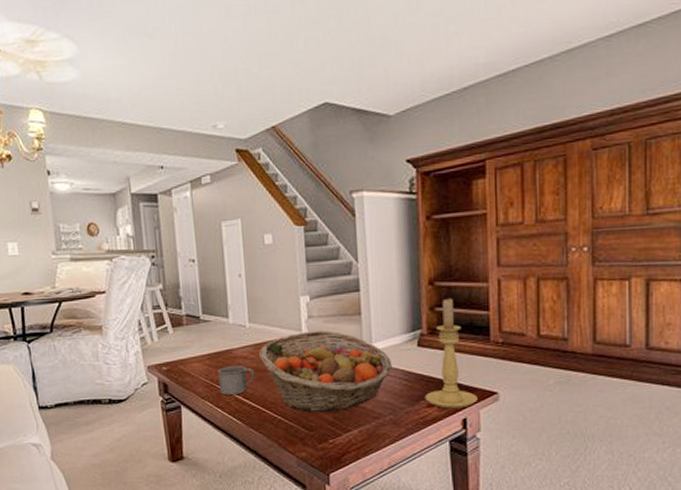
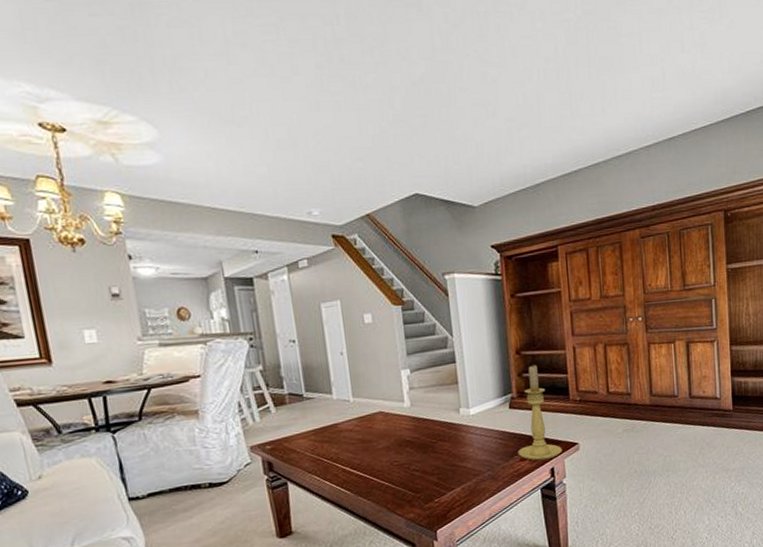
mug: present [217,366,254,395] -> none [323,438,360,468]
fruit basket: present [259,330,392,413] -> none [364,400,488,476]

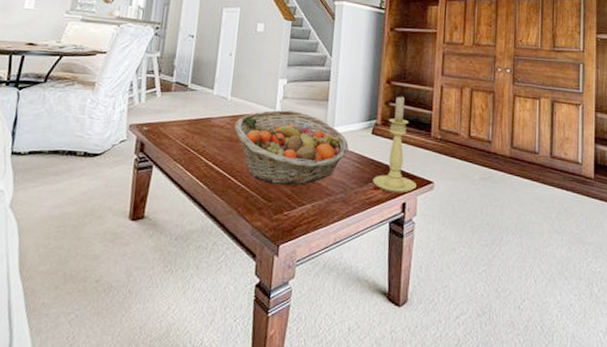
fruit basket: none [364,400,488,476] -> present [235,110,349,186]

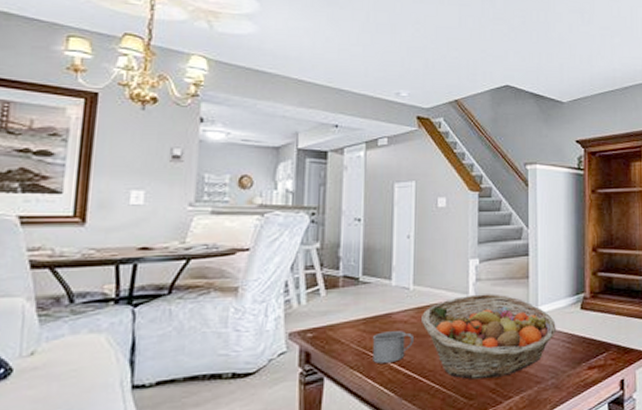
mug: none [192,133,227,160] -> present [372,331,413,363]
candle holder: present [372,95,417,193] -> none [586,262,634,370]

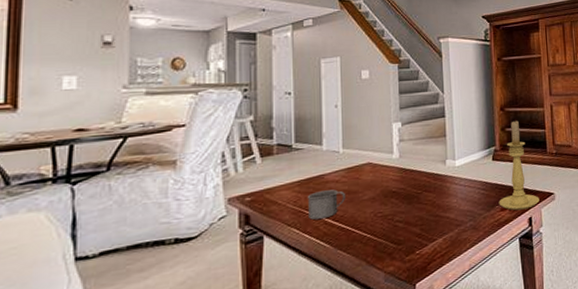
fruit basket: present [422,294,556,380] -> none [352,151,472,228]
candle holder: none [586,262,634,370] -> present [498,119,540,211]

